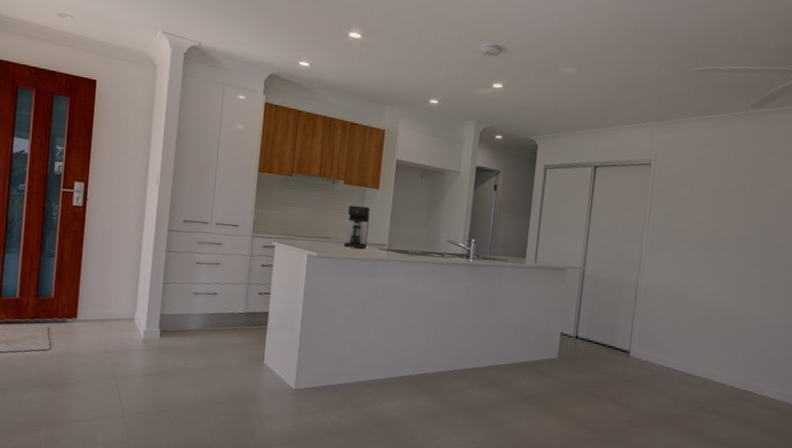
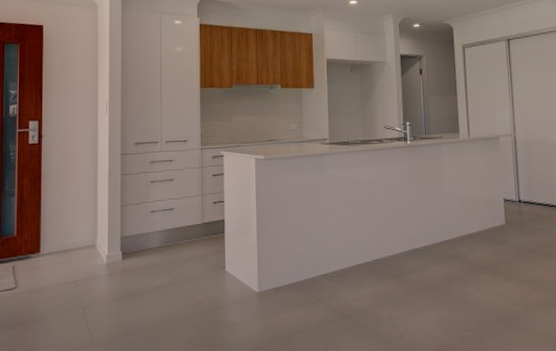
coffee maker: present [344,205,370,250] -> none [288,106,310,147]

